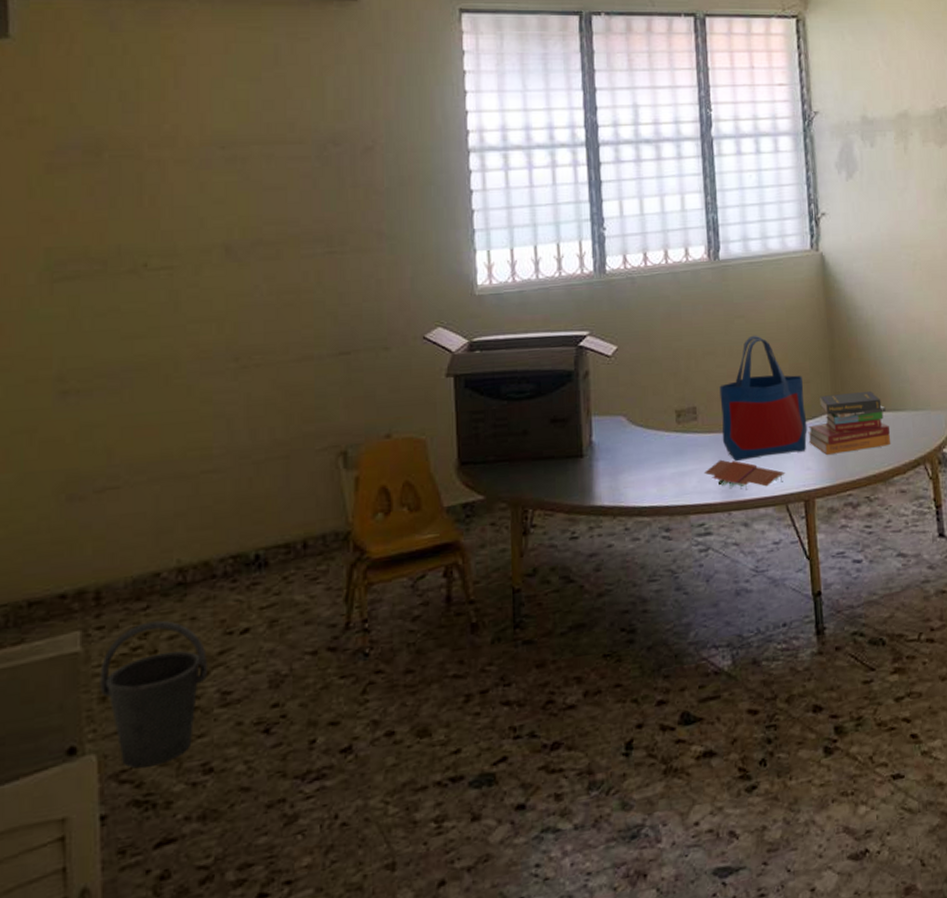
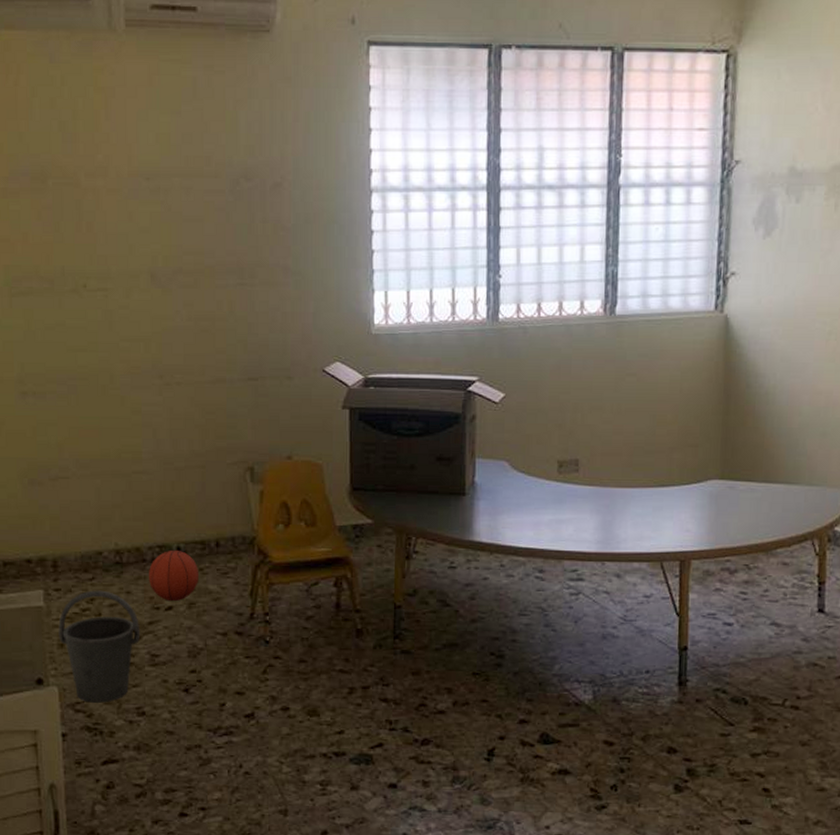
basketball: none [218,558,283,622] -> present [148,550,200,602]
papers: present [703,459,785,489] -> none [580,512,663,543]
tote bag: present [719,335,808,461] -> none [602,394,692,515]
books: present [808,391,891,455] -> none [690,461,779,520]

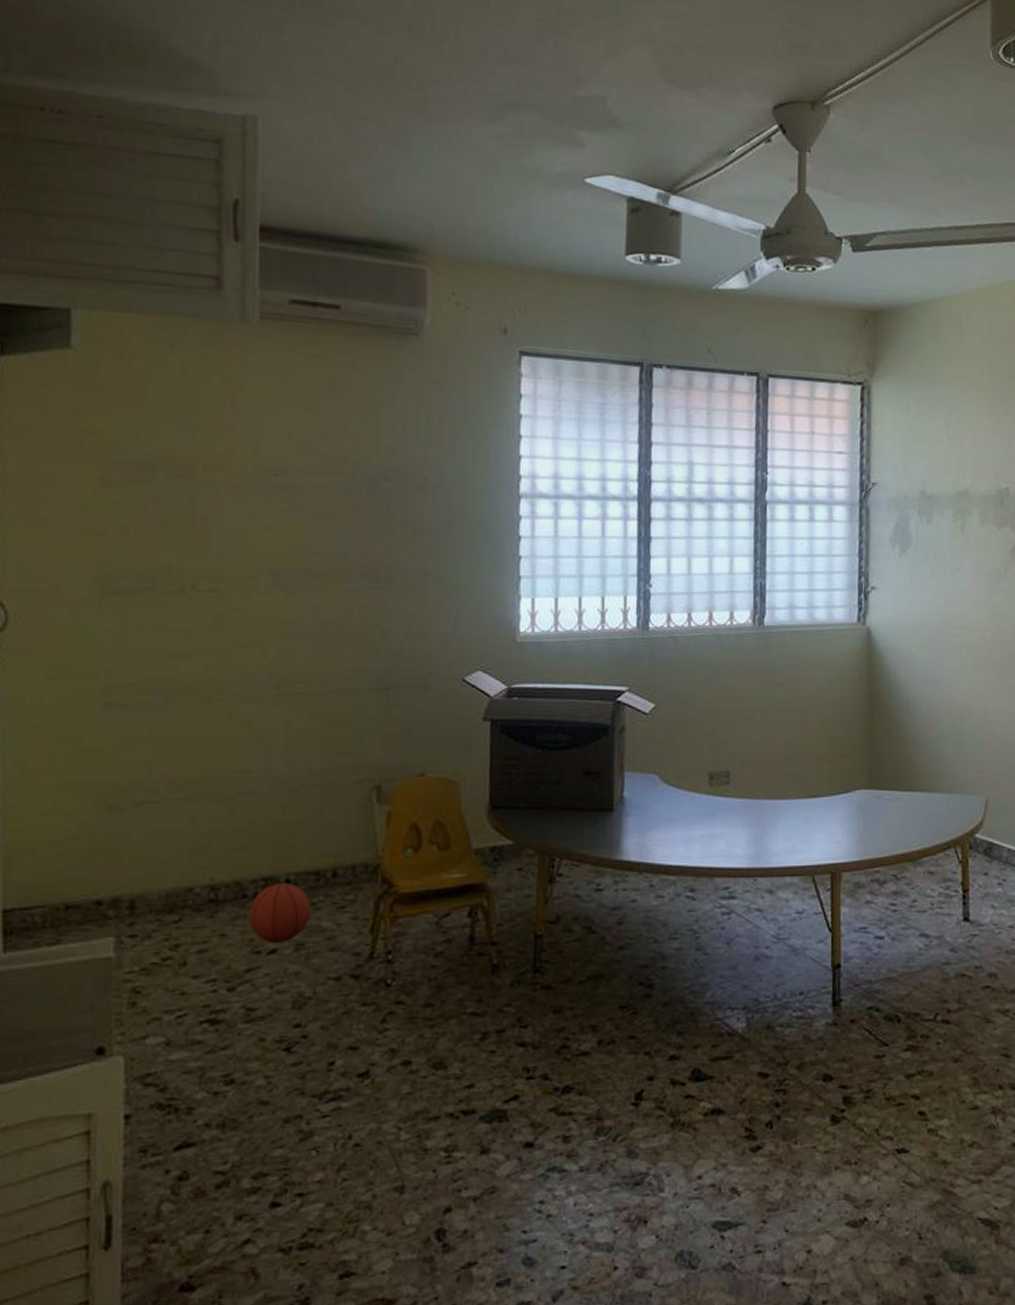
bucket: present [58,590,140,703] -> none [130,934,234,1073]

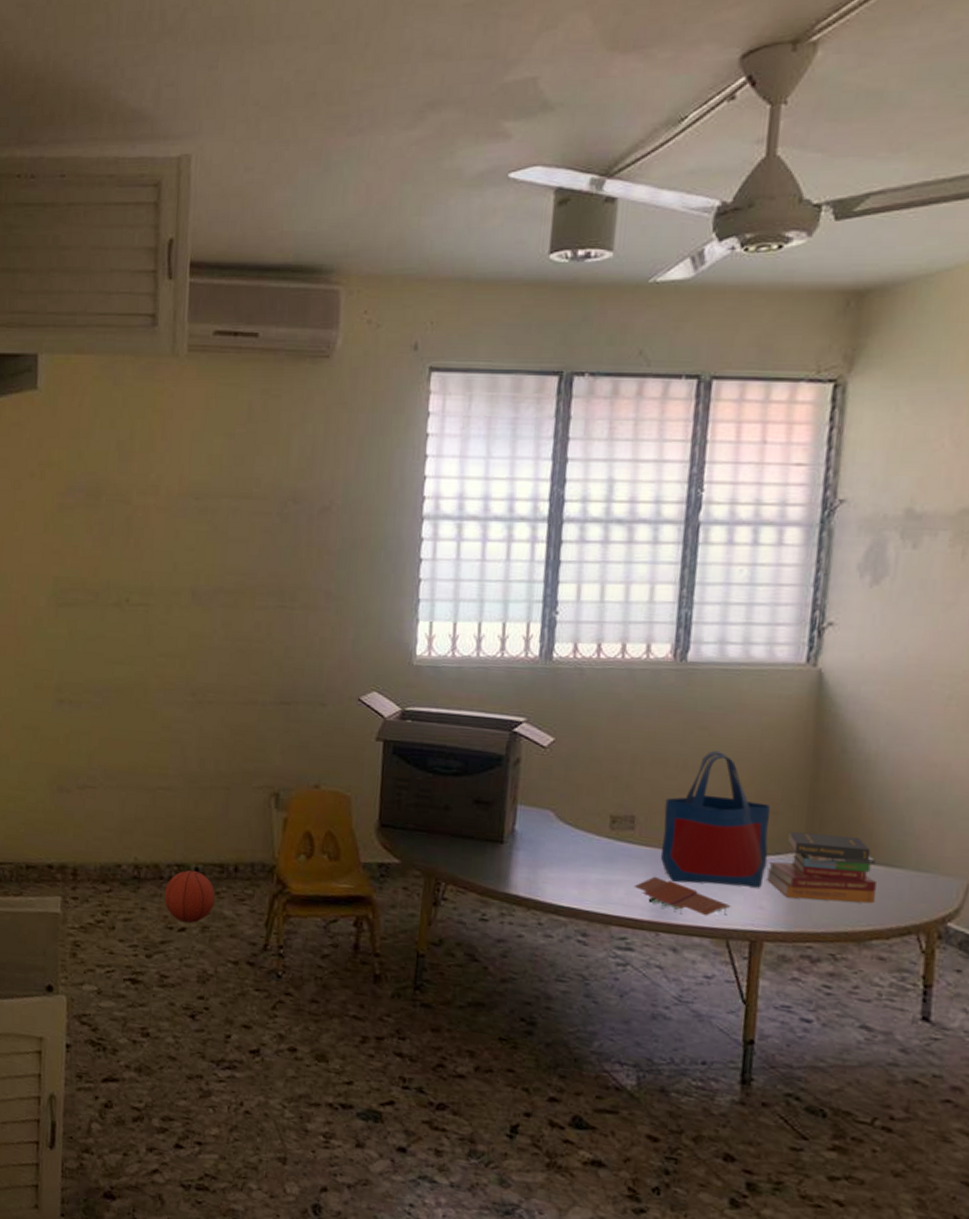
papers: none [732,825,814,857] -> present [633,876,731,916]
tote bag: none [753,704,840,828] -> present [660,750,771,888]
books: none [839,771,923,830] -> present [766,831,876,904]

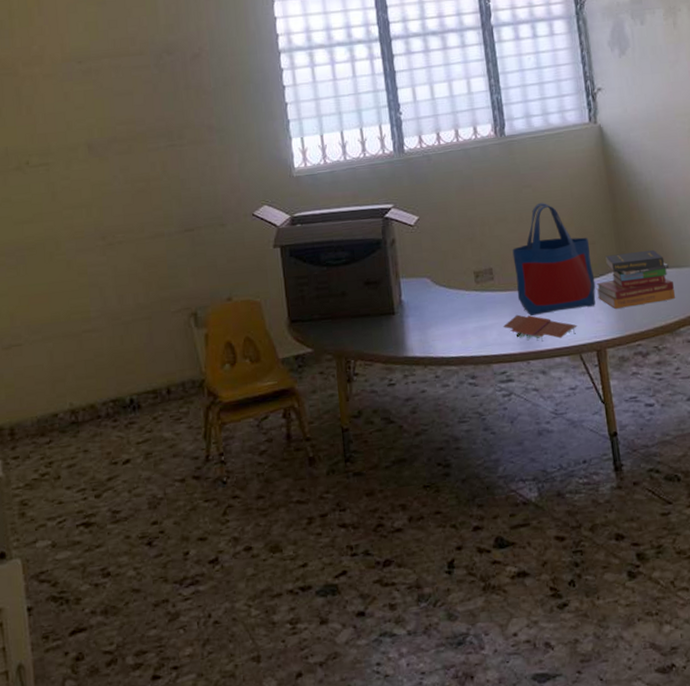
basketball: present [164,870,216,923] -> none [103,402,154,455]

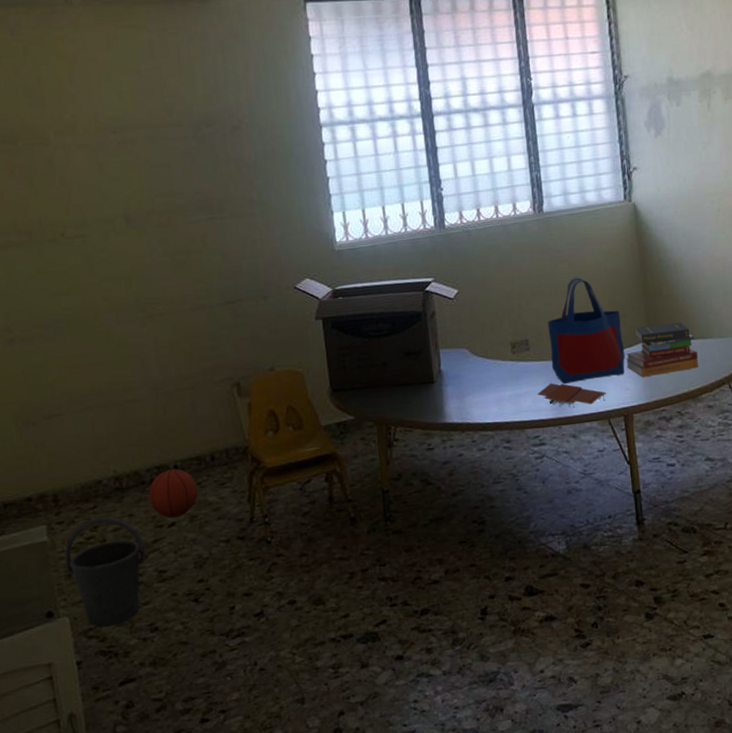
bucket: none [18,452,100,571] -> present [64,517,146,628]
basketball: none [103,402,154,455] -> present [148,468,198,518]

